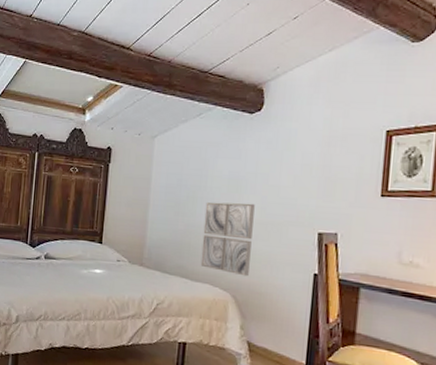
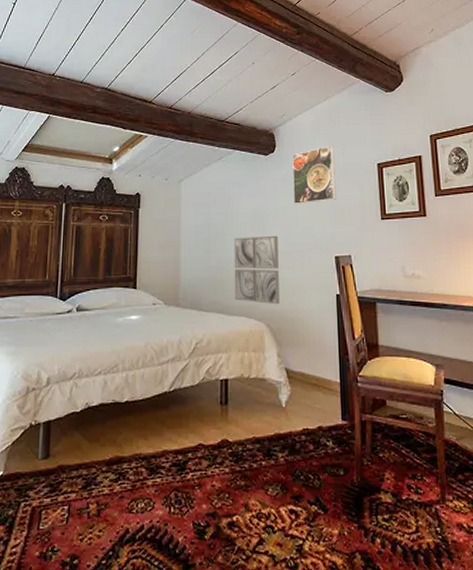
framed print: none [277,106,334,172] -> present [292,145,336,205]

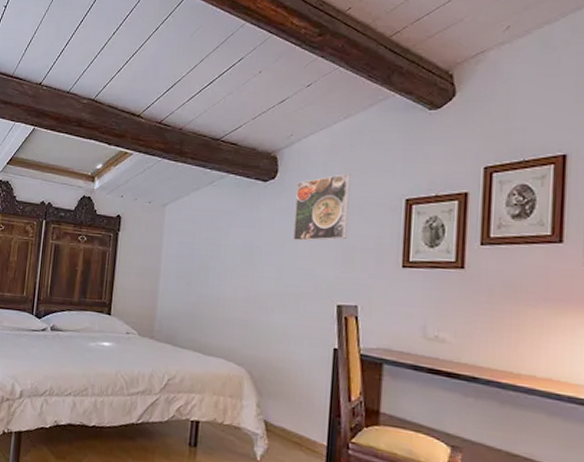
wall art: present [234,235,280,305] -> none [213,272,270,351]

